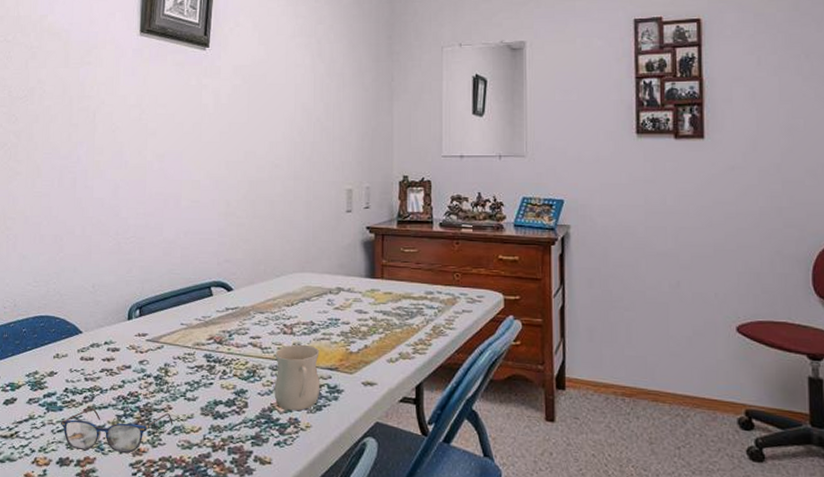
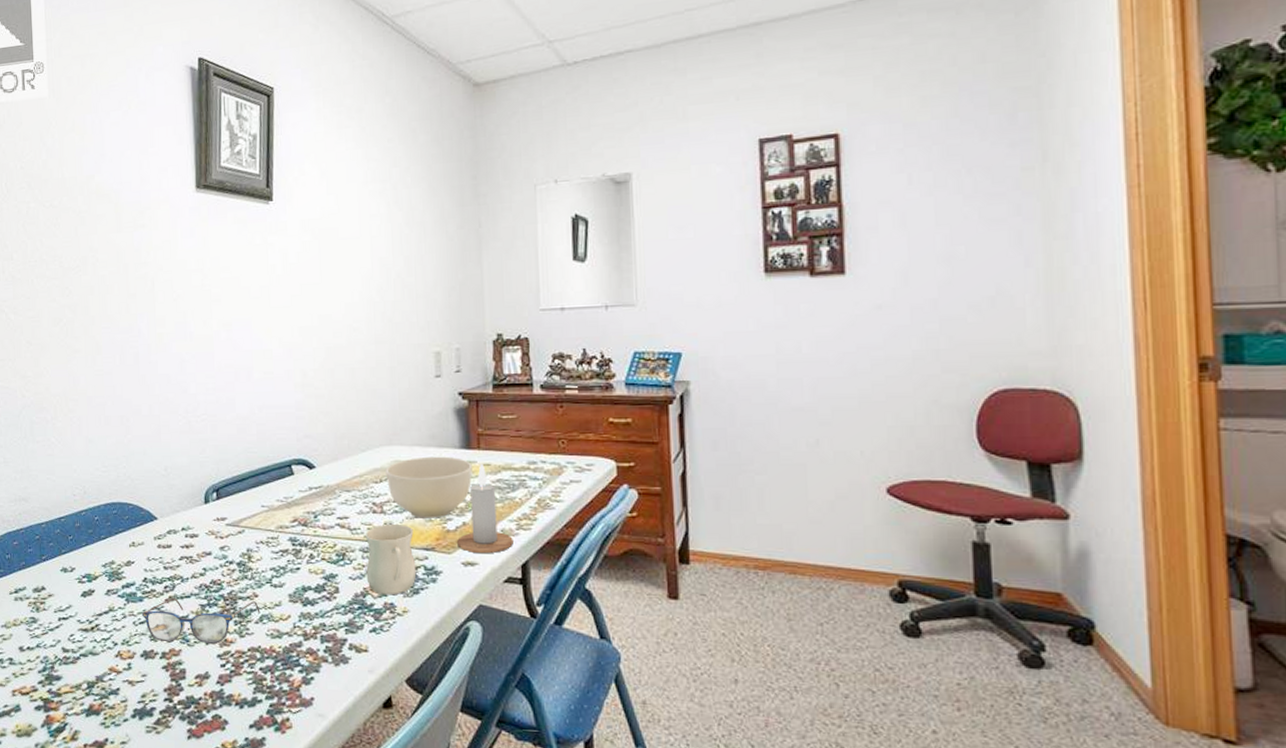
bowl: none [297,283,376,341] -> present [385,456,472,518]
candle: none [359,291,409,375] -> present [457,463,513,554]

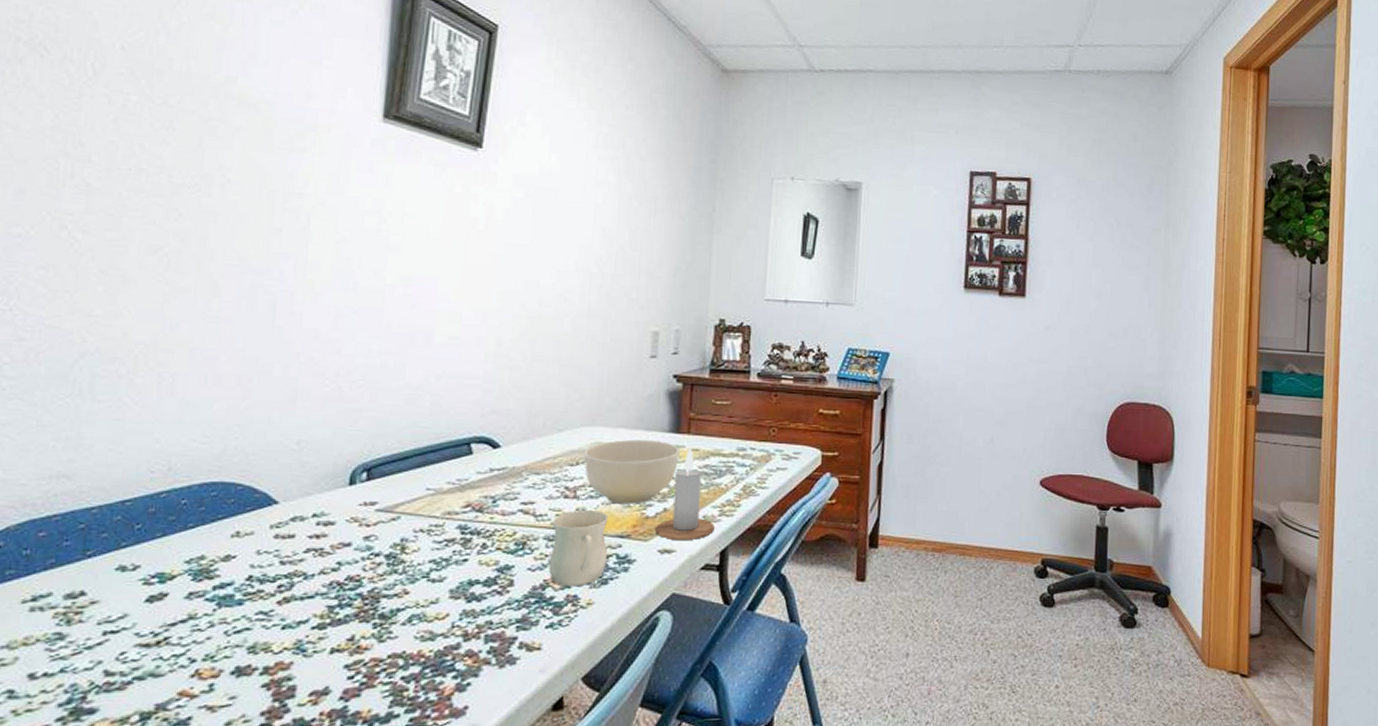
glasses: present [141,598,261,644] -> none [238,599,410,653]

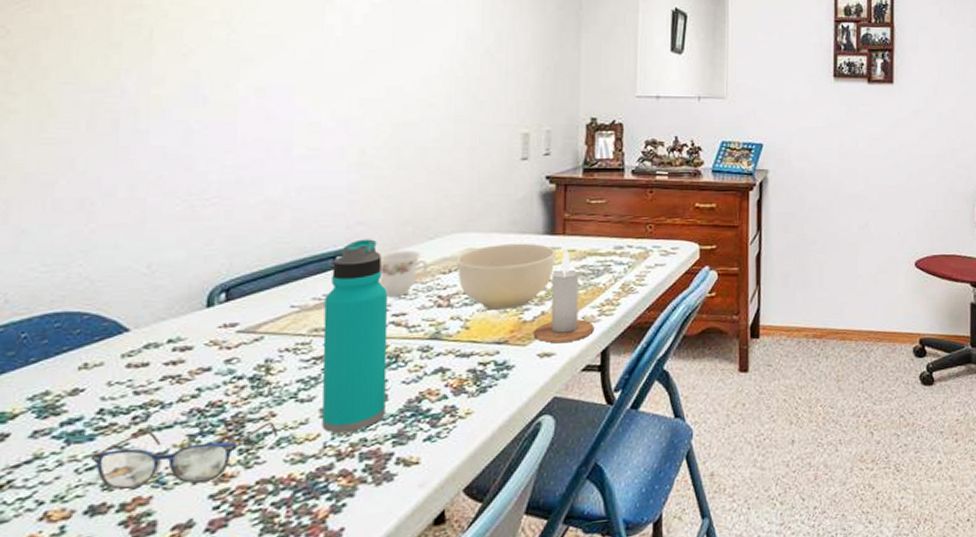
glasses: none [238,599,410,653] -> present [90,422,278,490]
water bottle: none [451,427,517,614] -> present [322,239,388,433]
teacup: none [510,440,556,485] -> present [379,250,427,296]
mug: present [548,509,609,587] -> none [424,317,485,398]

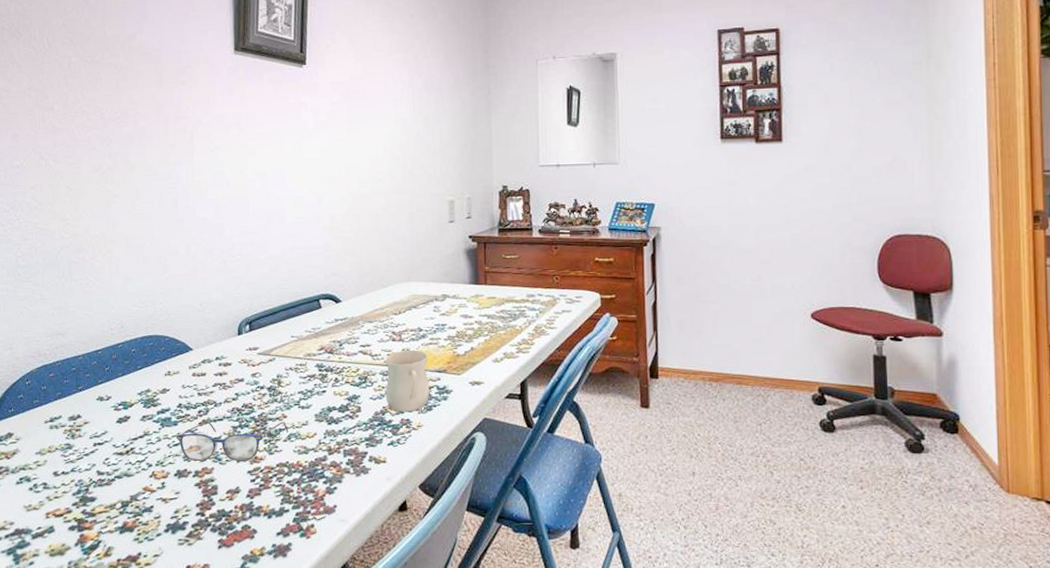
water bottle: present [322,239,388,433] -> none [313,286,360,434]
teacup: present [379,250,427,296] -> none [349,295,383,331]
mug: none [424,317,485,398] -> present [385,350,430,413]
bowl: present [456,243,556,310] -> none [404,291,480,345]
candle: present [534,249,594,344] -> none [466,296,514,374]

